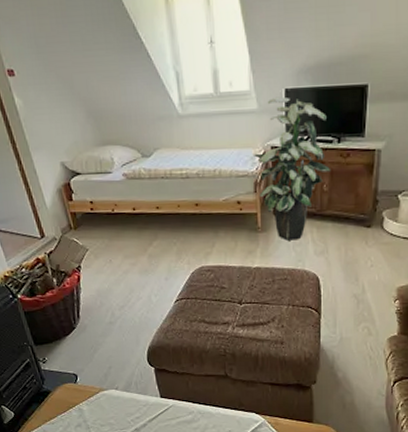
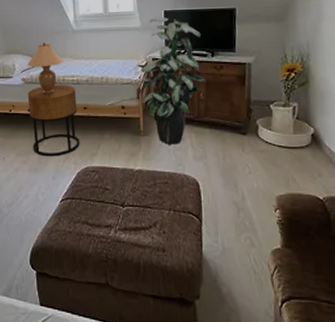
table lamp: none [128,131,170,191] -> present [27,43,64,95]
side table: none [130,179,193,258] -> present [27,84,80,157]

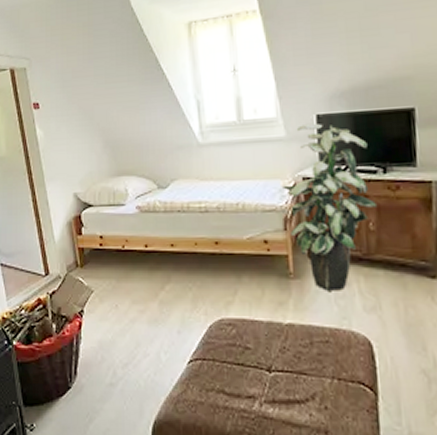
table lamp: present [27,43,64,95] -> none [143,161,188,227]
side table: present [27,84,80,157] -> none [144,213,211,305]

